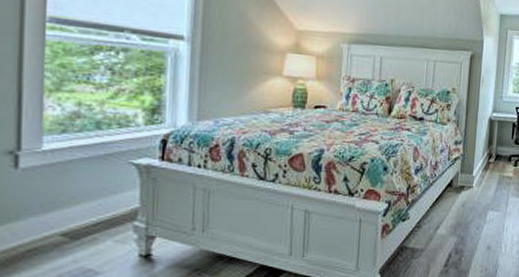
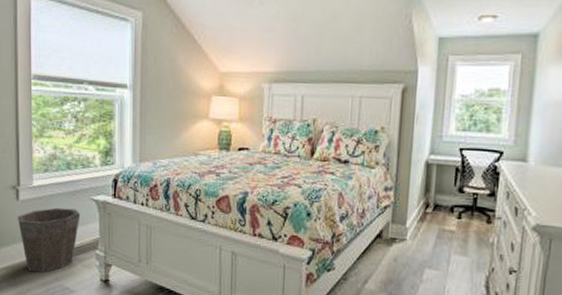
waste bin: none [14,175,114,256] -> present [17,207,81,273]

